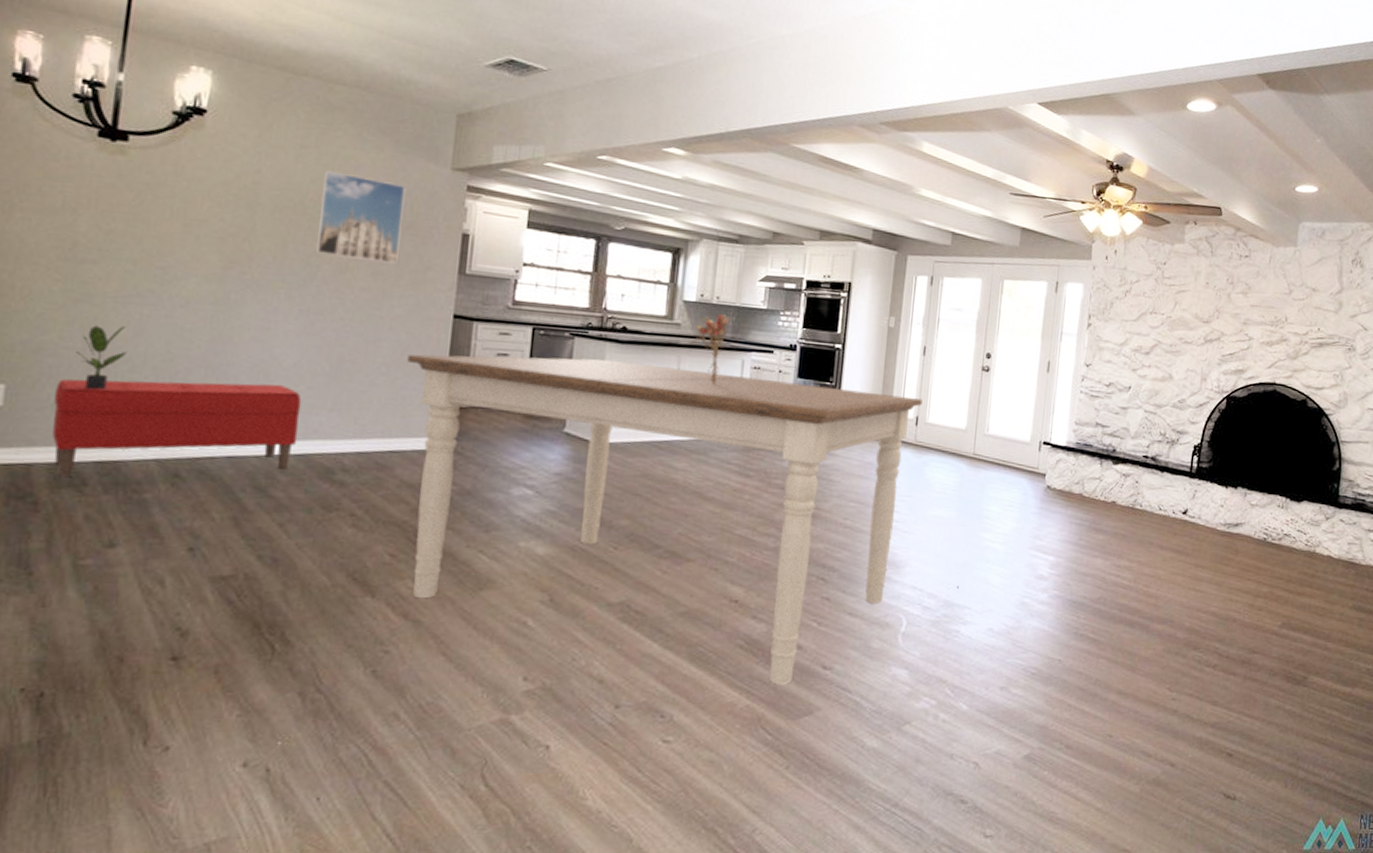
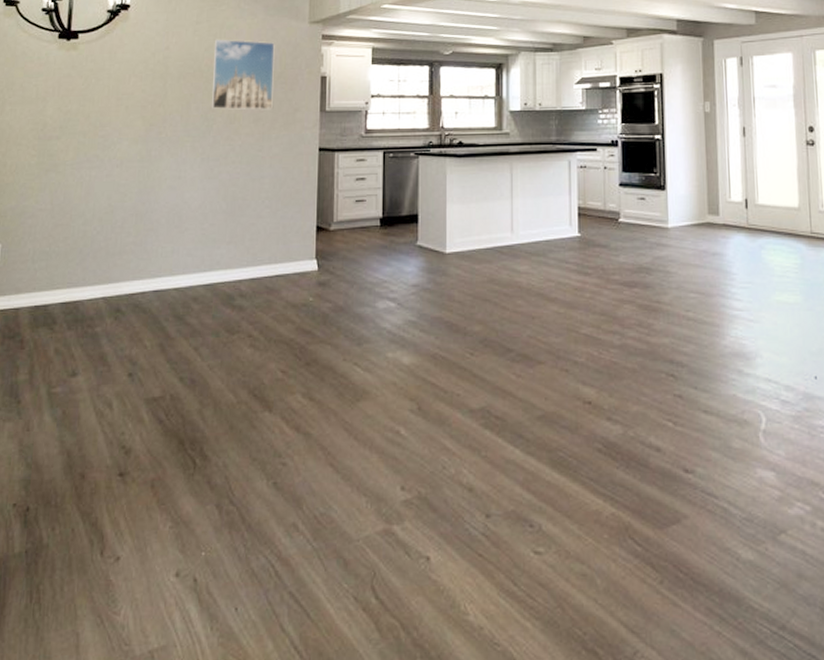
bench: present [52,379,302,478] -> none [32,224,207,318]
potted plant: present [76,325,128,390] -> none [47,187,82,242]
dining table: present [407,354,922,685] -> none [285,173,749,491]
bouquet: present [690,314,730,383] -> none [519,120,553,186]

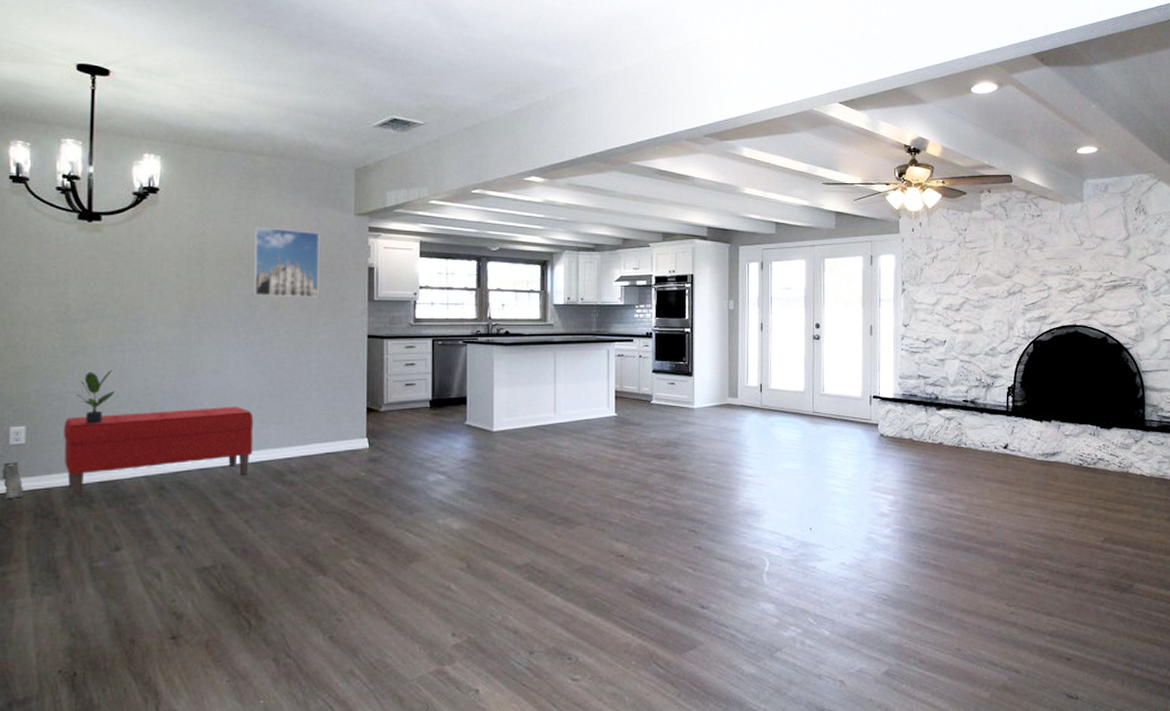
bench: none [32,224,207,318] -> present [64,406,254,497]
potted plant: none [47,187,82,242] -> present [77,370,116,424]

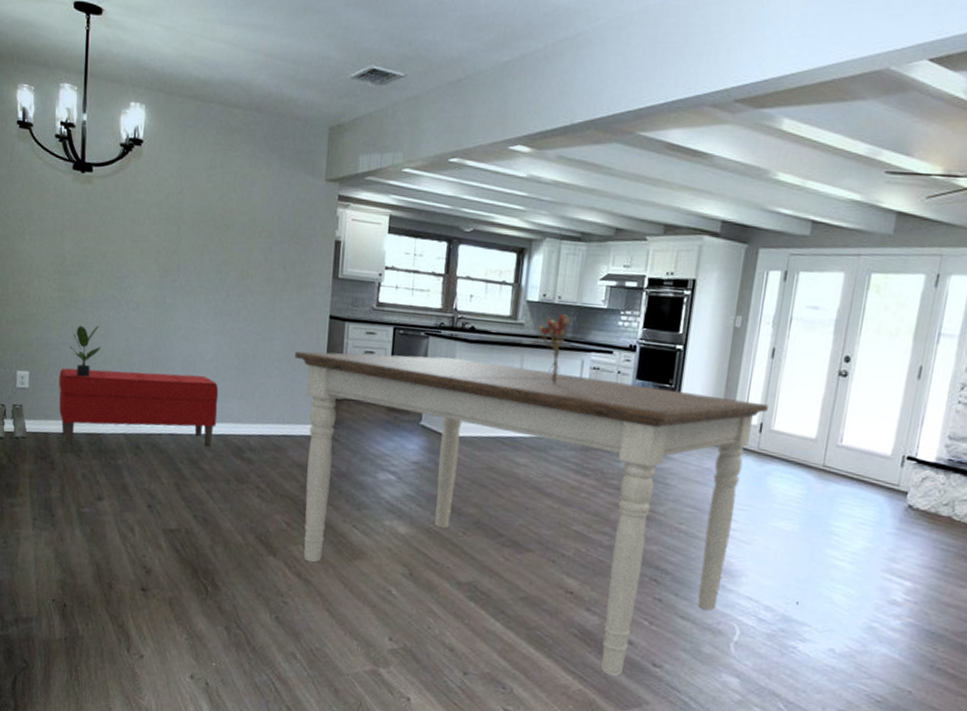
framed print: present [253,227,320,298] -> none [224,188,290,270]
dining table: none [334,360,764,625] -> present [295,351,768,676]
bouquet: none [562,313,594,372] -> present [532,314,571,383]

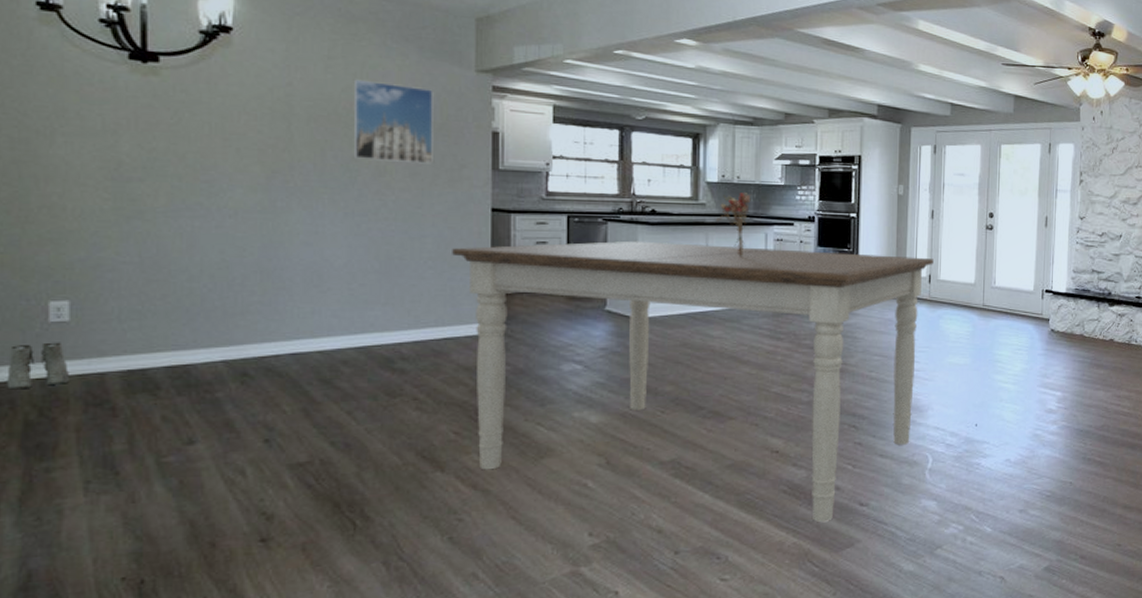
bench: present [59,368,219,447] -> none [119,283,356,383]
potted plant: present [70,325,102,378] -> none [134,238,184,300]
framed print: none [224,188,290,270] -> present [353,79,433,164]

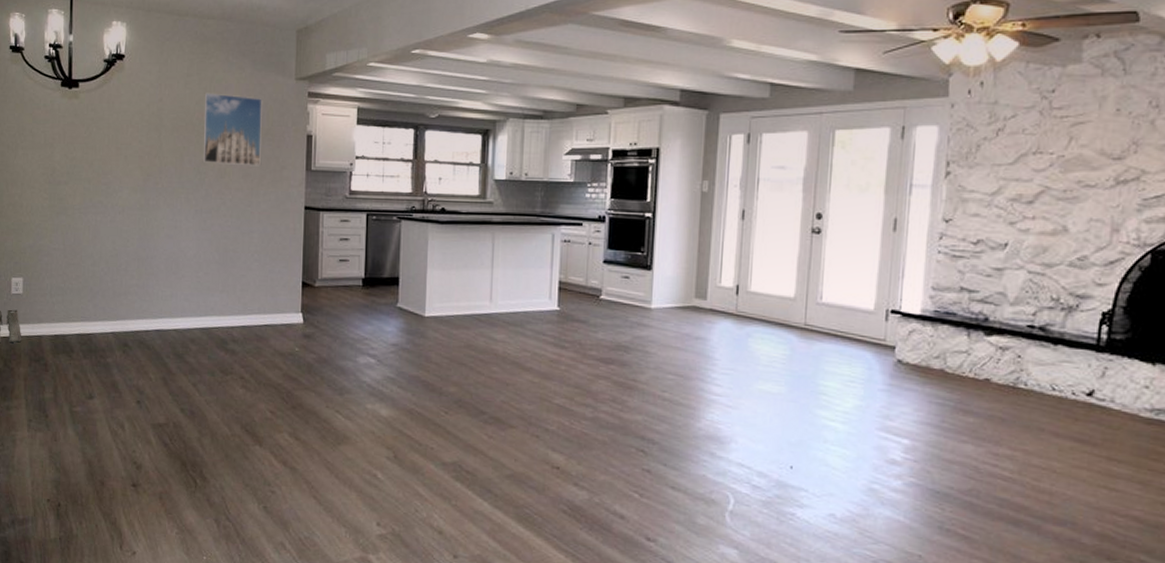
dining table: present [452,240,934,523] -> none [273,239,743,552]
bouquet: present [716,193,751,256] -> none [502,190,539,258]

